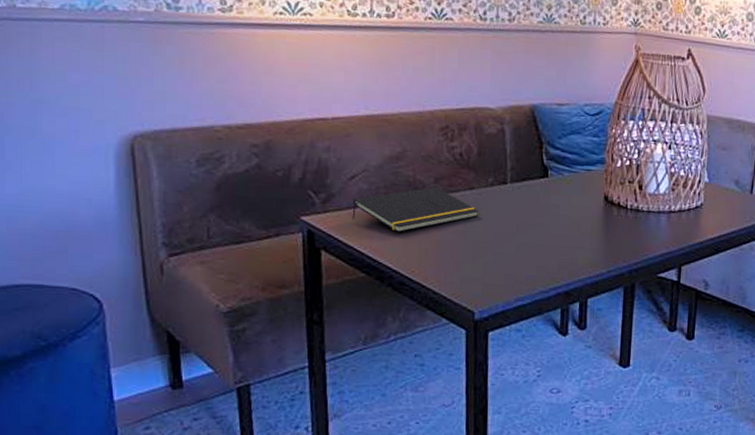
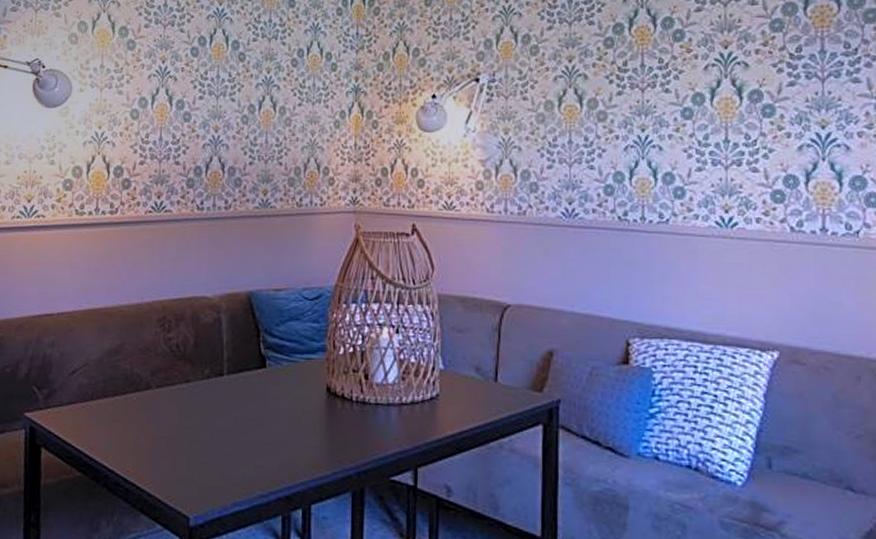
notepad: present [352,186,480,233] -> none [71,379,196,429]

